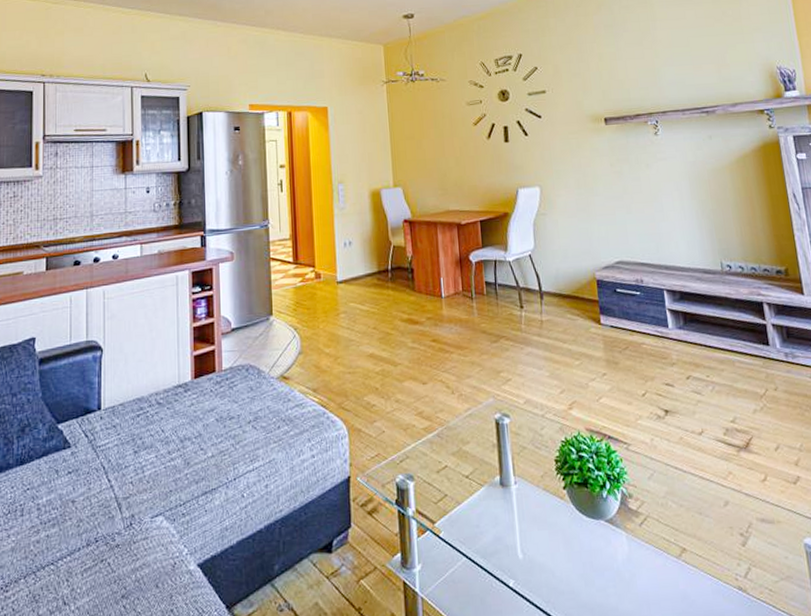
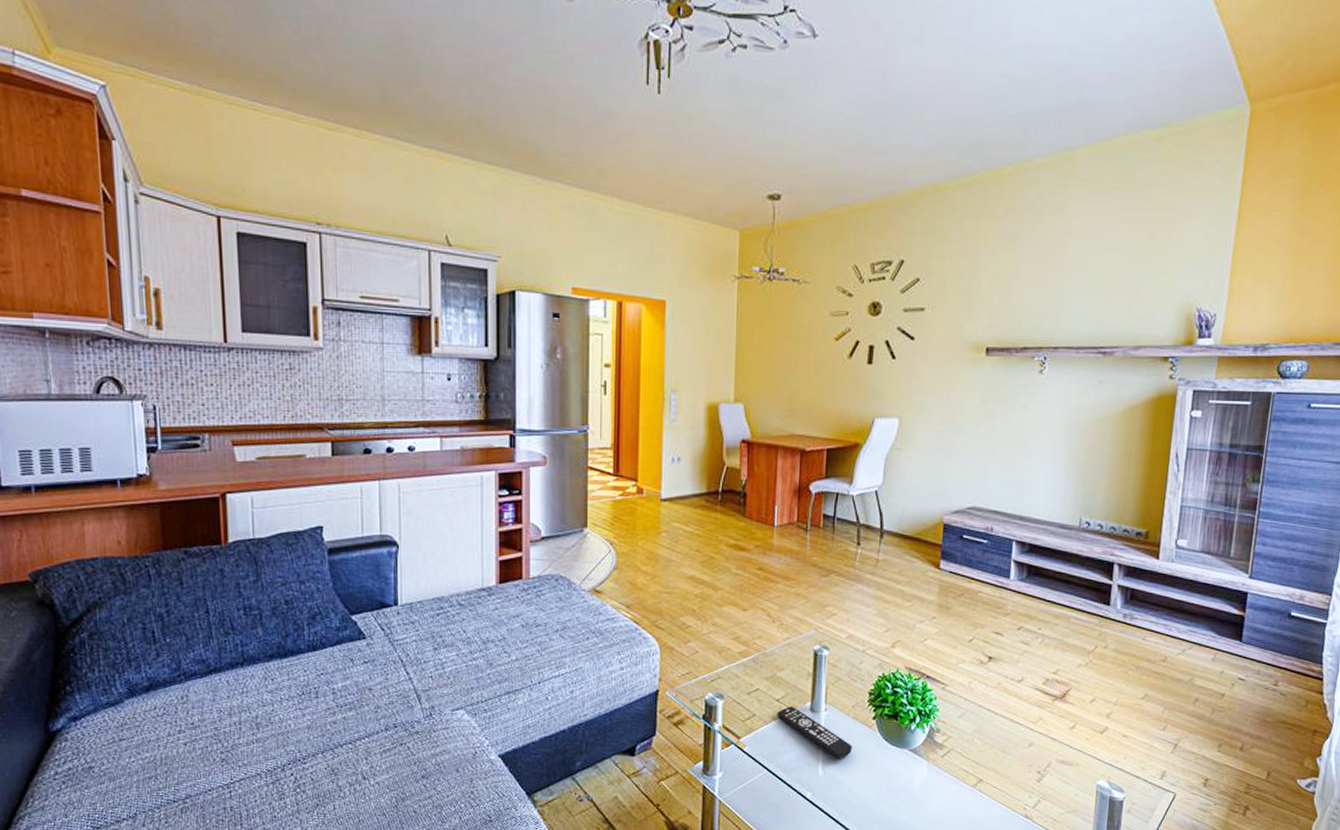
remote control: none [468,482,549,538] -> present [777,706,853,760]

